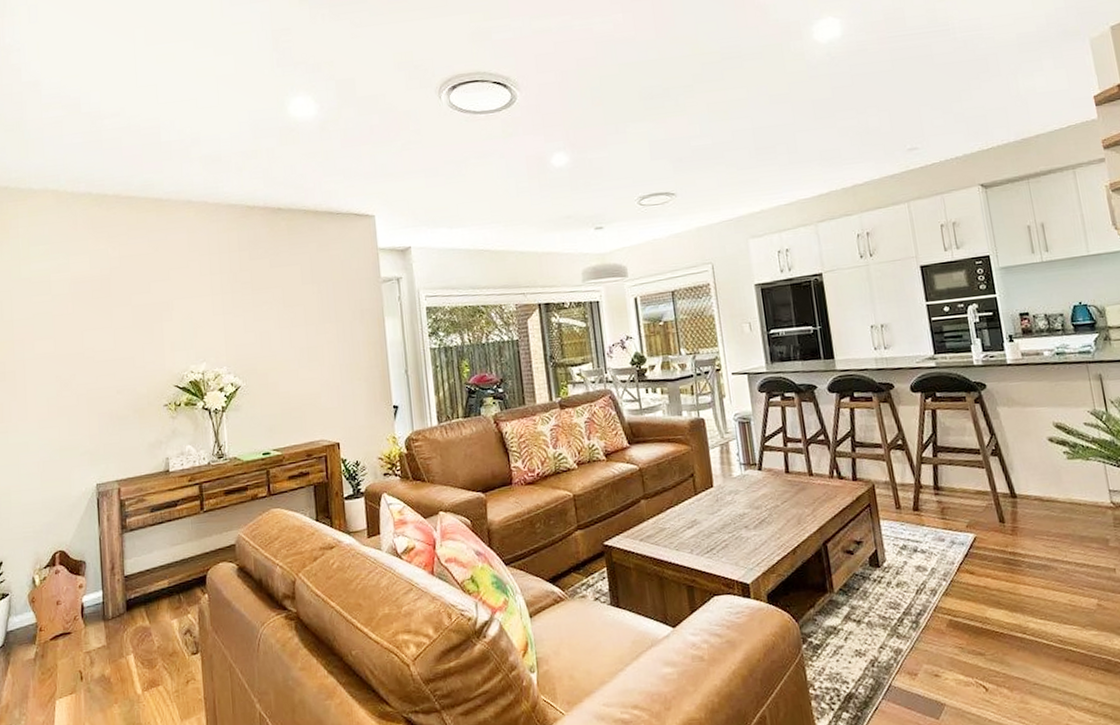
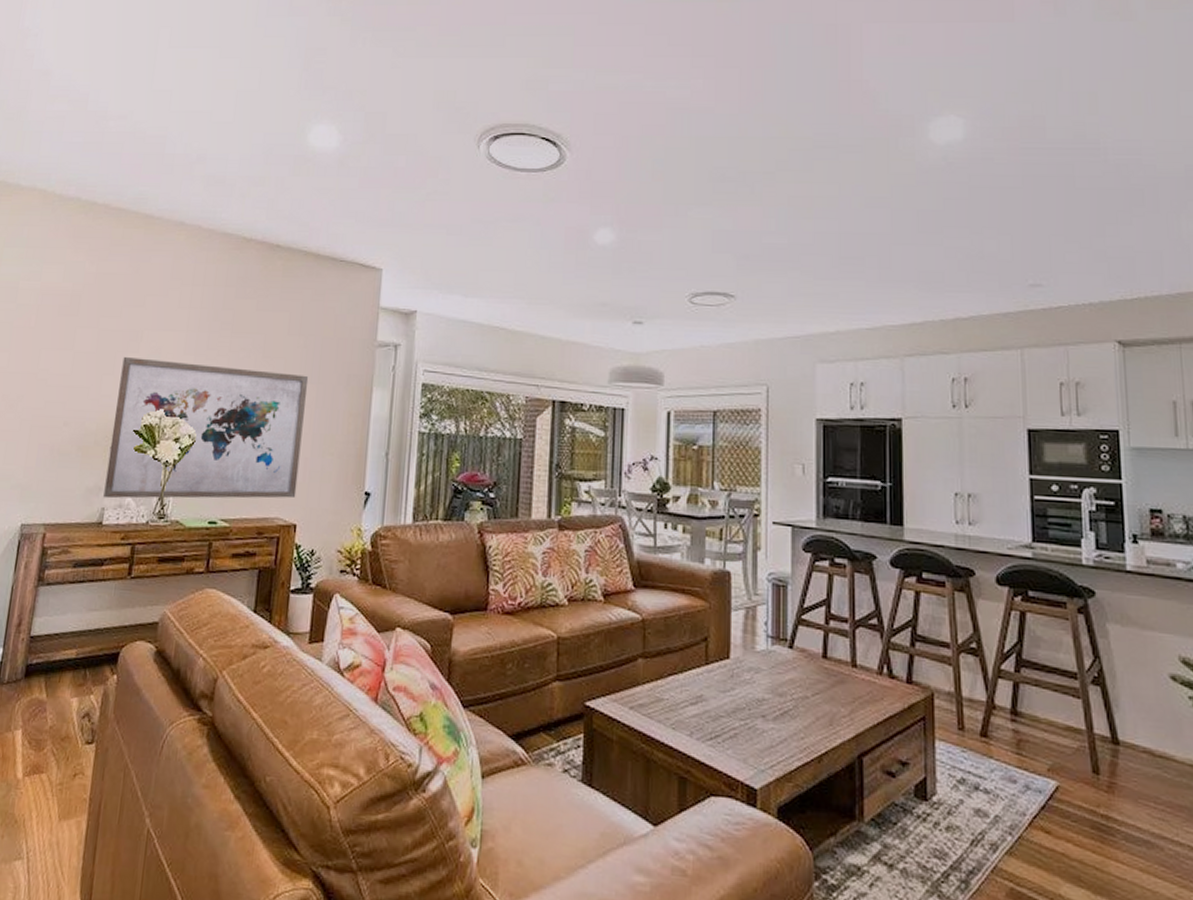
wall art: none [159,316,335,450] -> present [103,357,309,499]

